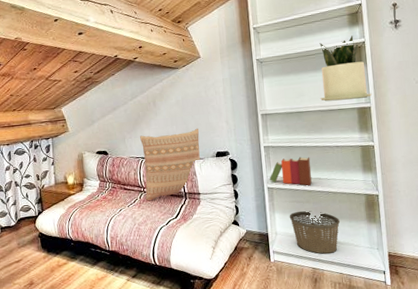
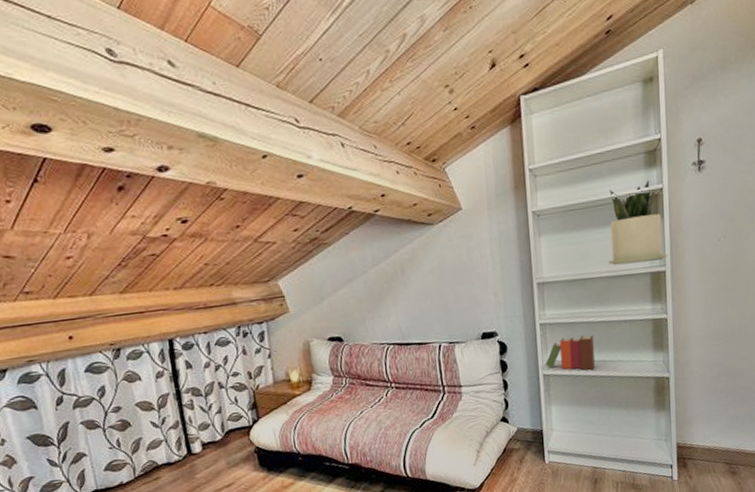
pillow: present [140,128,200,201] -> none [385,303,462,399]
basket: present [289,211,341,254] -> none [567,400,626,451]

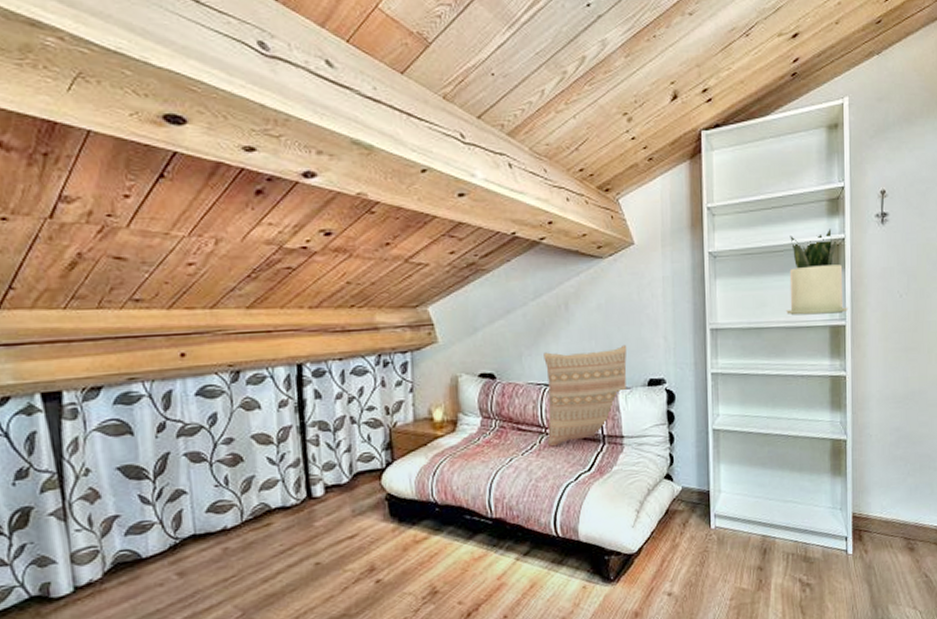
pillow: none [385,303,462,399] -> present [544,344,627,447]
books: present [545,335,595,371] -> none [715,388,769,428]

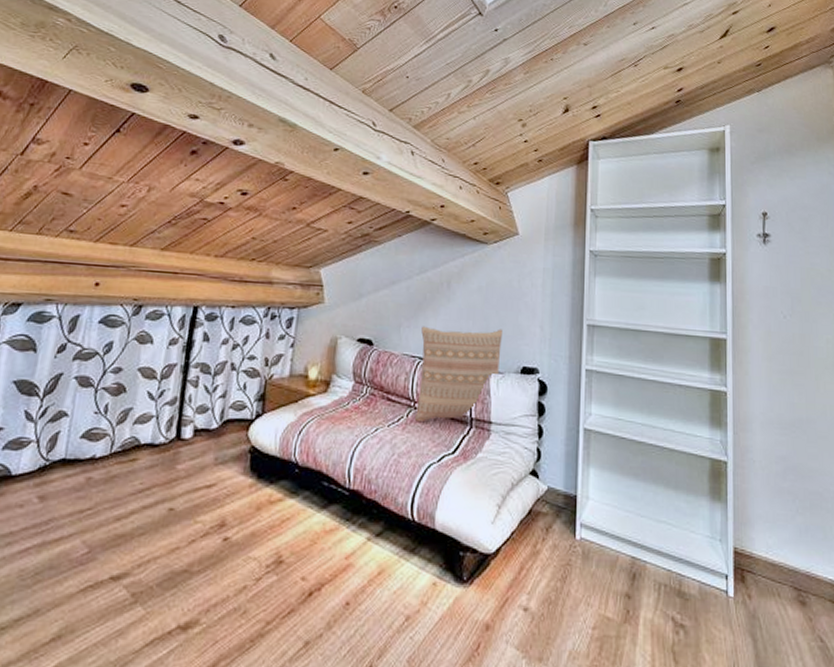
planter: present [785,229,849,316] -> none [664,242,730,326]

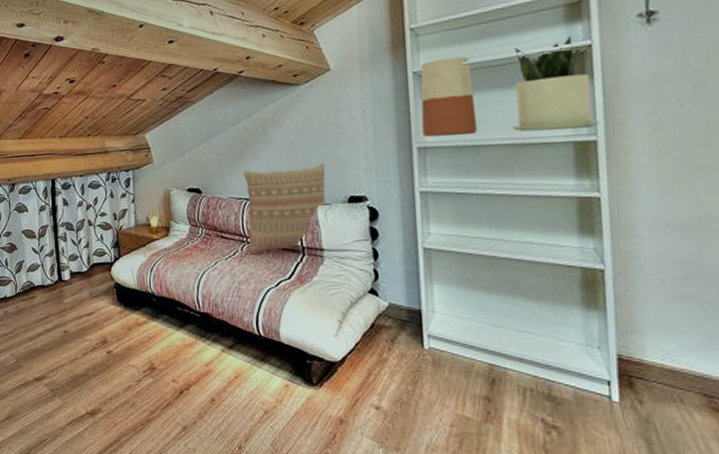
vase: none [592,242,638,319] -> present [420,56,478,137]
planter: none [664,242,730,326] -> present [511,36,601,132]

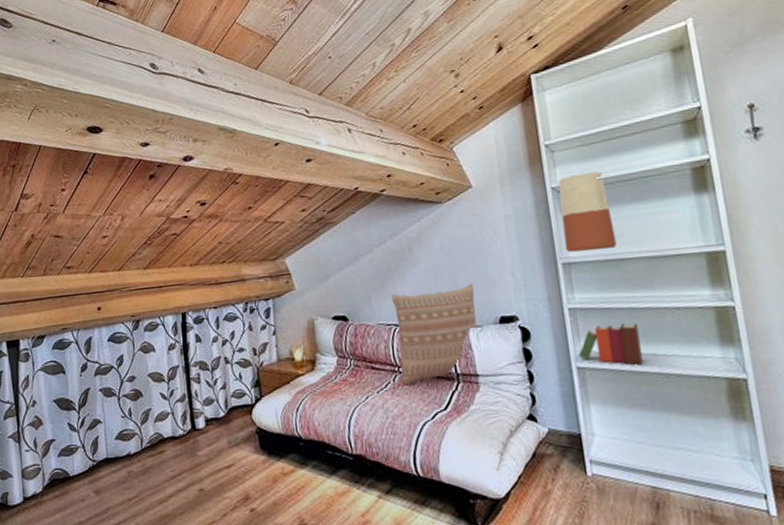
books: none [426,208,494,250] -> present [578,323,643,366]
planter: present [511,36,601,132] -> none [642,151,727,244]

